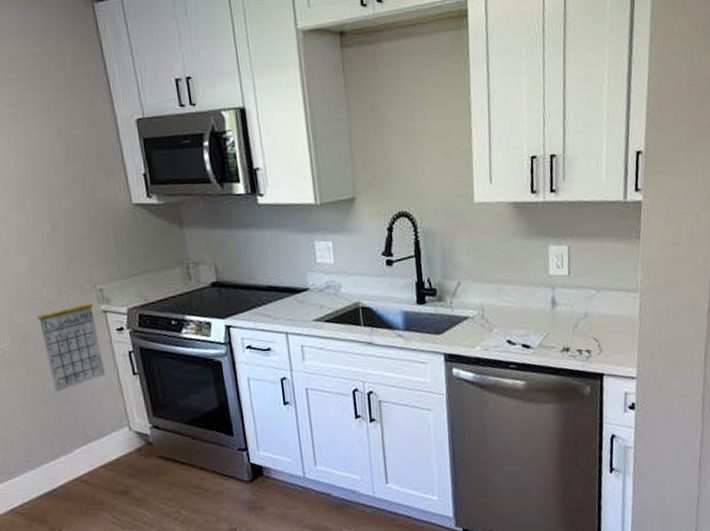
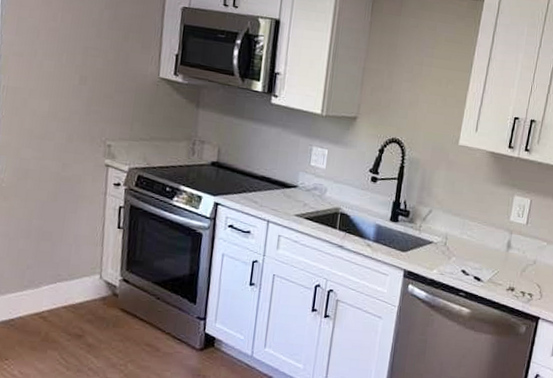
calendar: present [37,292,105,393] -> none [40,141,98,229]

